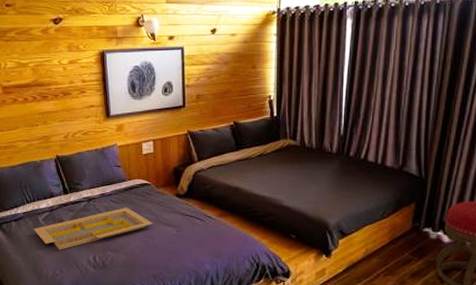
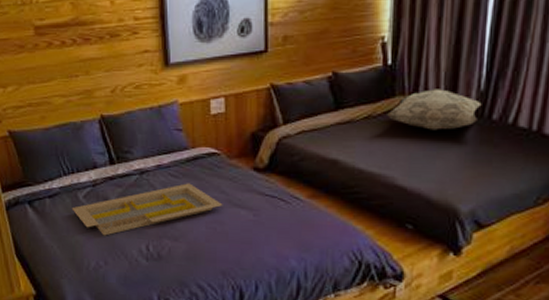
decorative pillow: none [274,134,342,164] -> present [387,89,482,130]

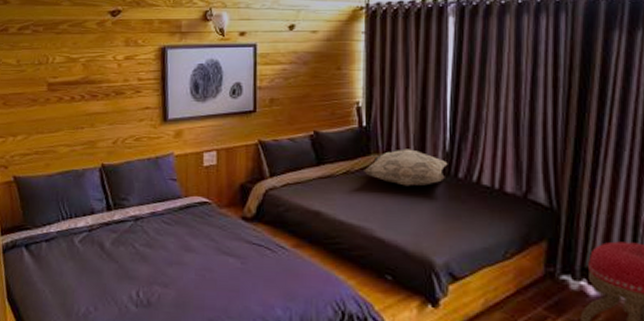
serving tray: present [71,183,223,236] -> none [66,230,212,281]

